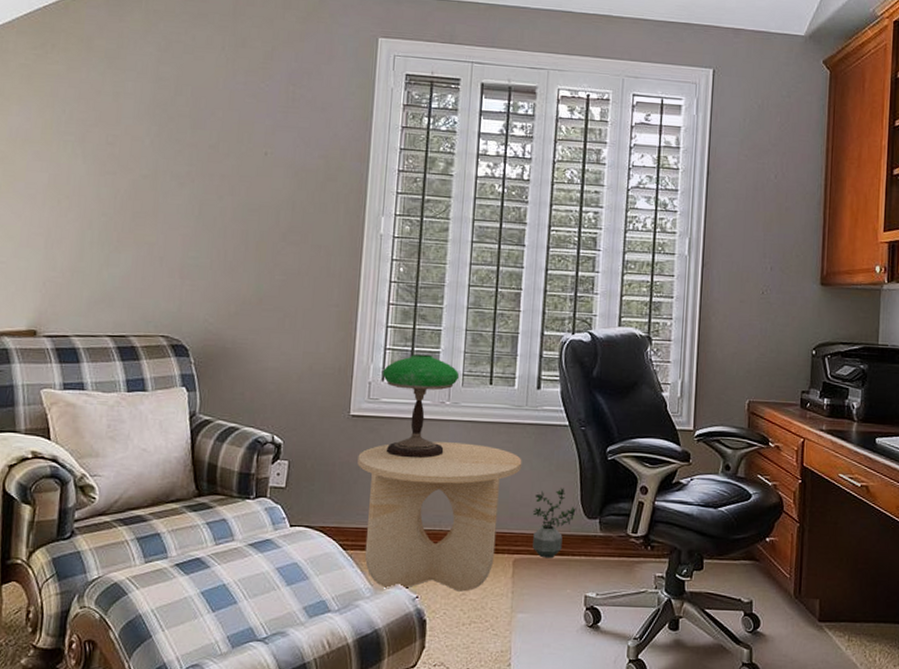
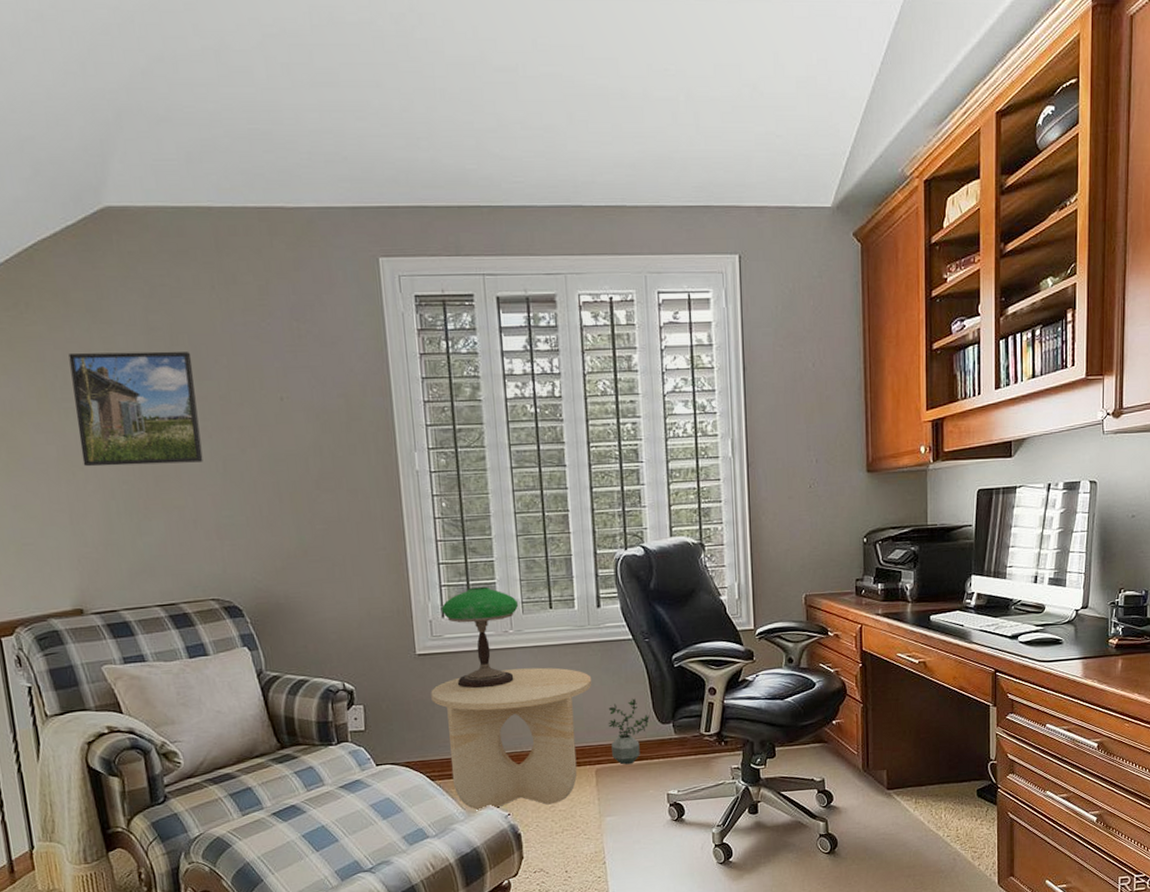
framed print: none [69,92,191,204] -> present [68,351,203,467]

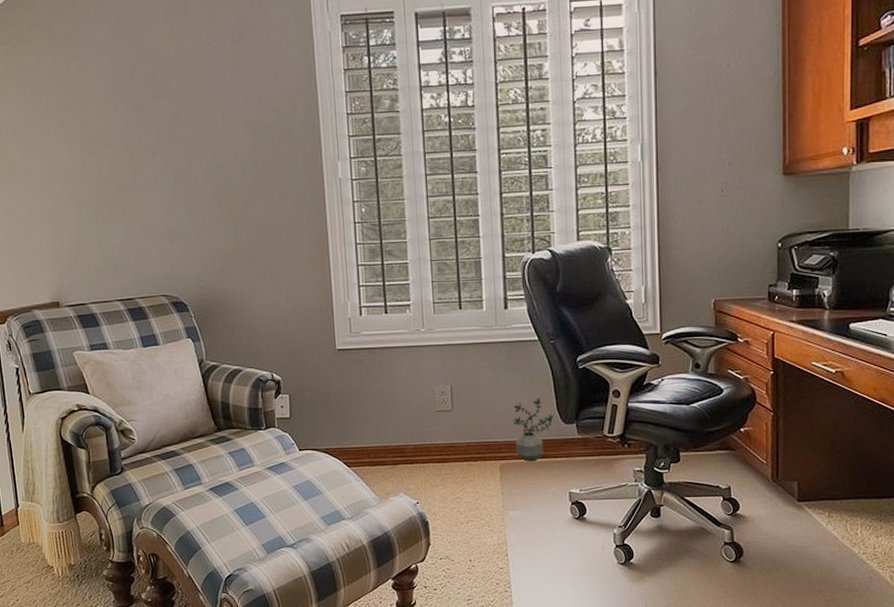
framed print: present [68,351,203,467] -> none [51,75,157,179]
side table: present [431,667,592,811] -> none [348,365,498,498]
table lamp: present [442,586,518,689] -> none [360,287,429,383]

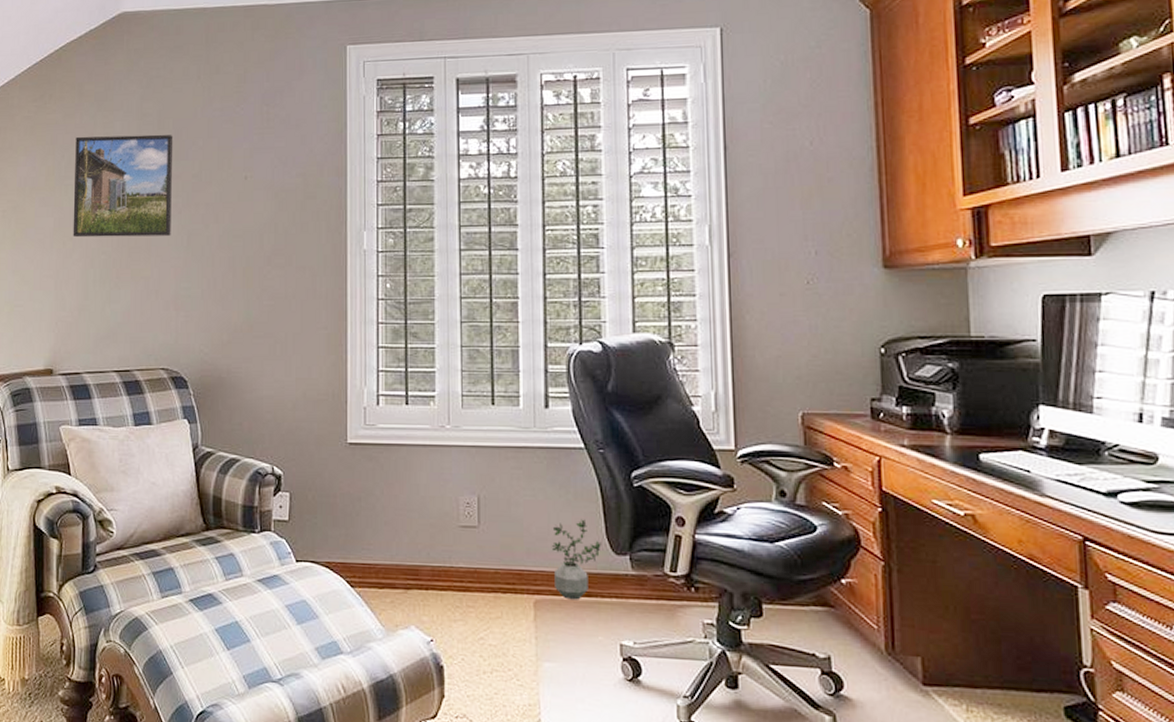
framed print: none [51,75,157,179] -> present [73,134,173,238]

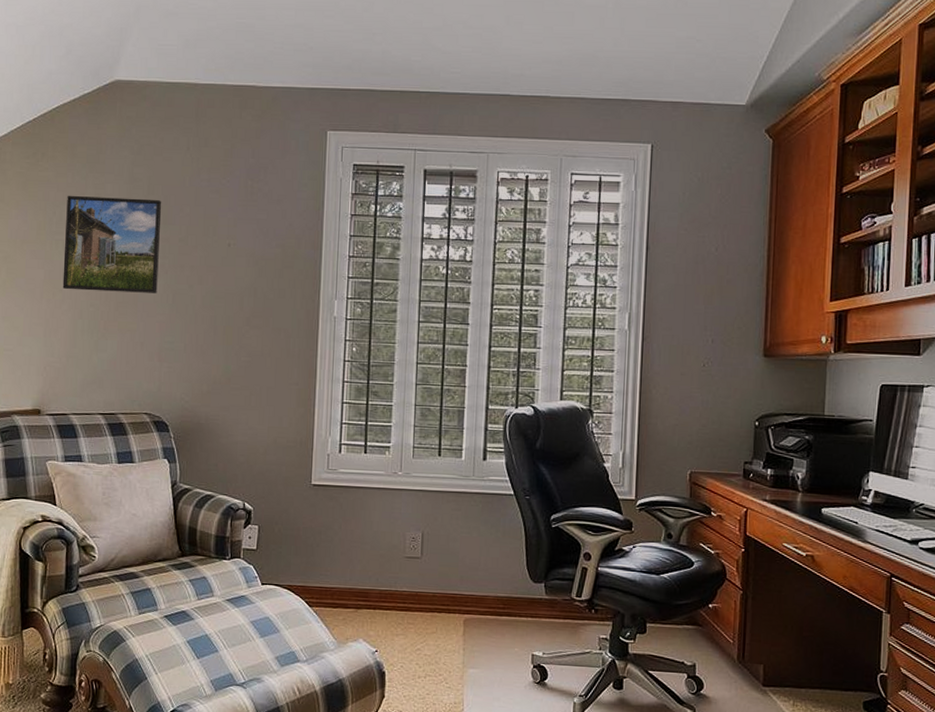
potted plant: present [551,519,601,600] -> none [481,553,522,619]

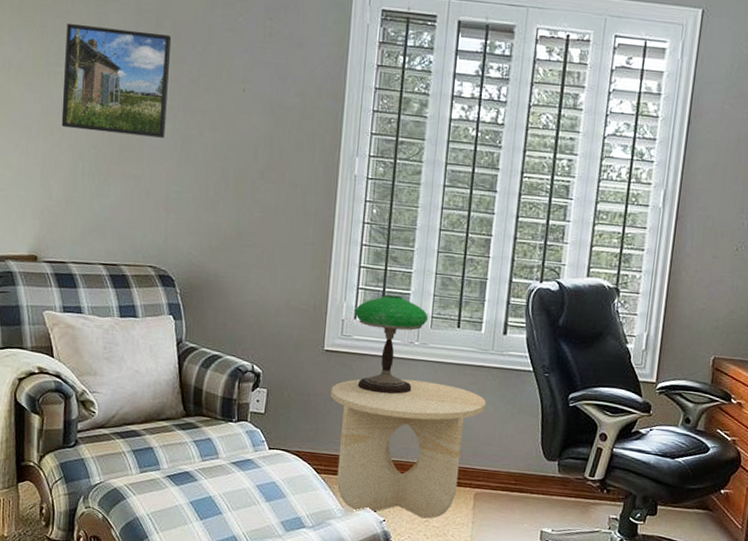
side table: none [319,509,470,648] -> present [330,378,486,519]
table lamp: none [340,427,409,525] -> present [355,294,428,395]

